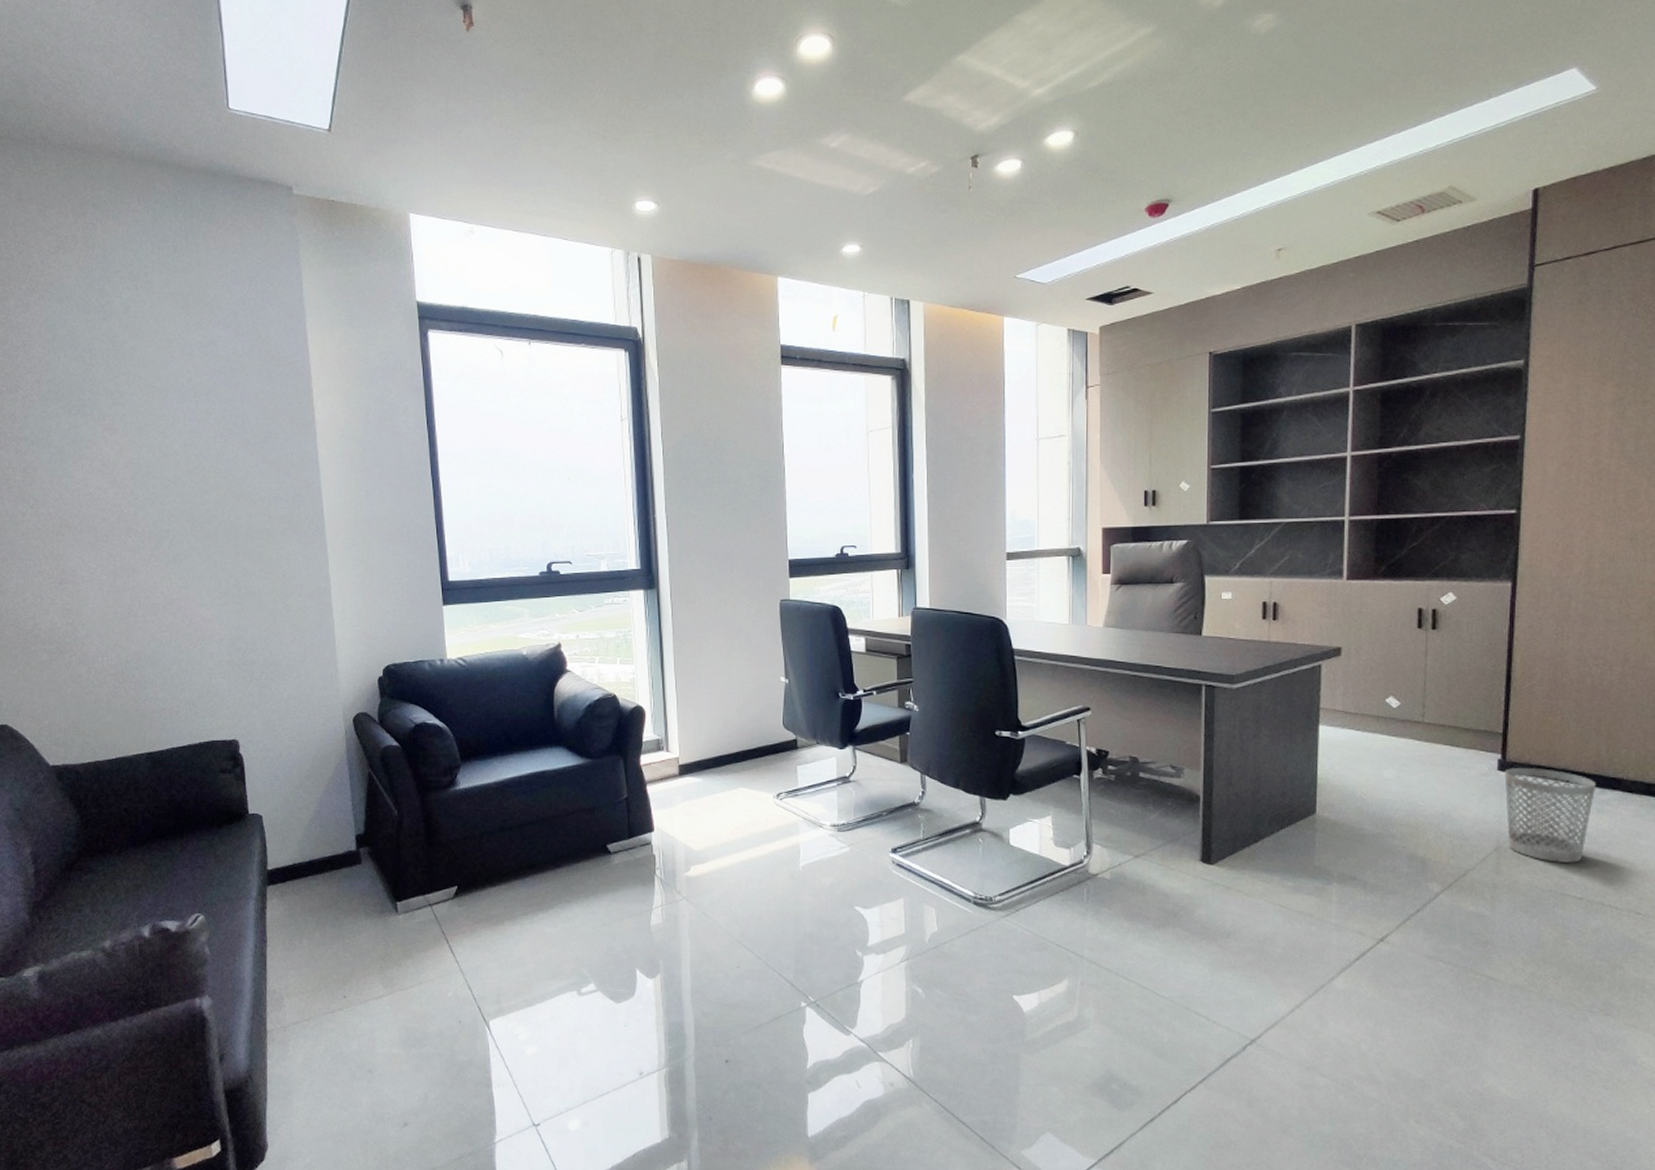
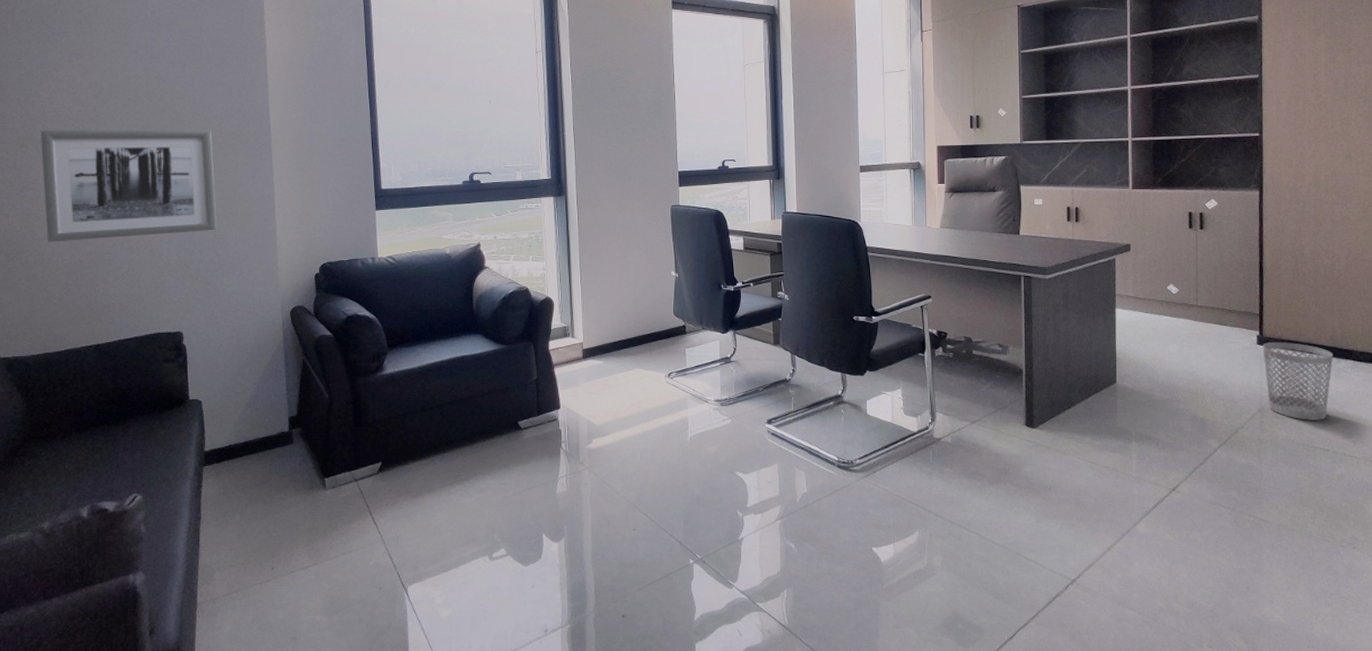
wall art: none [76,514,270,640] -> present [40,129,217,242]

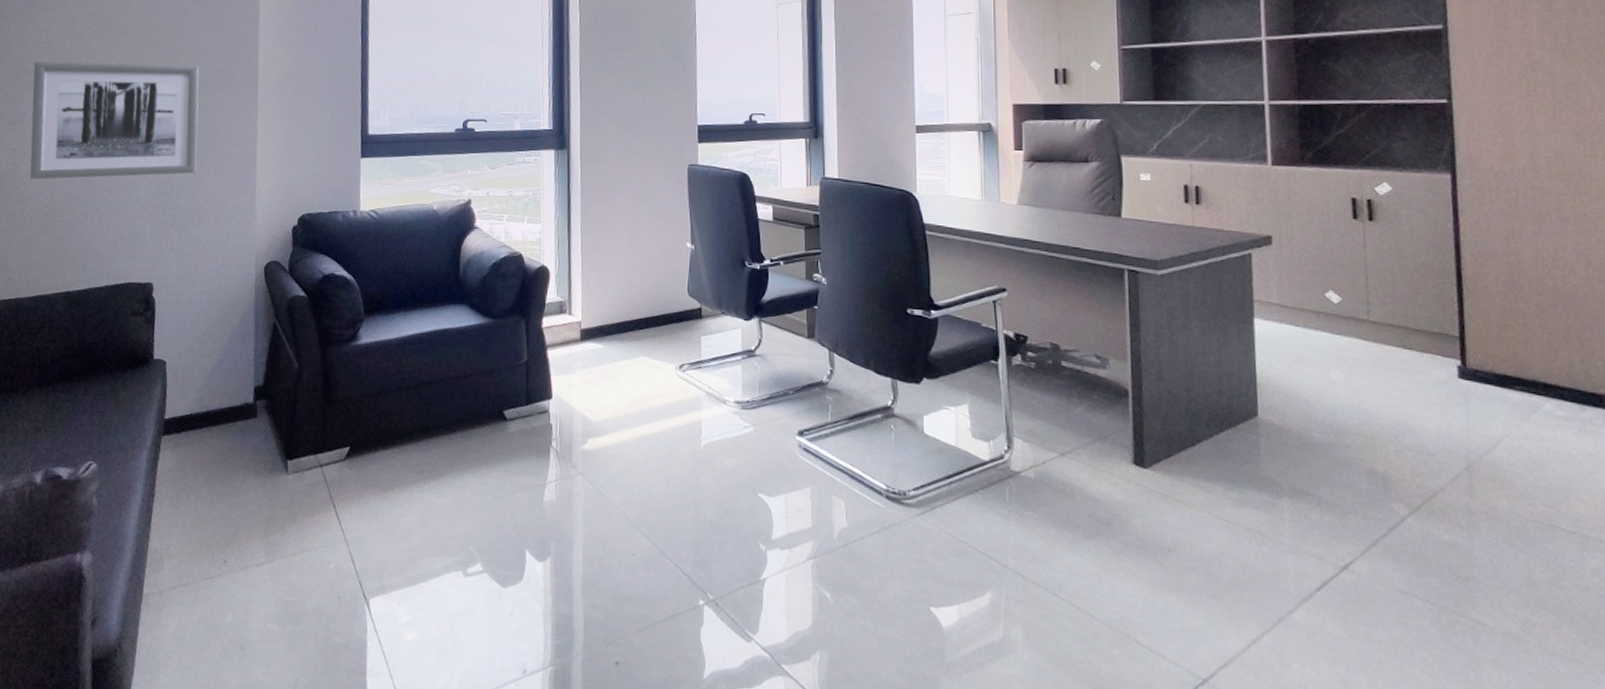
wastebasket: present [1262,342,1334,420] -> none [1466,376,1574,490]

